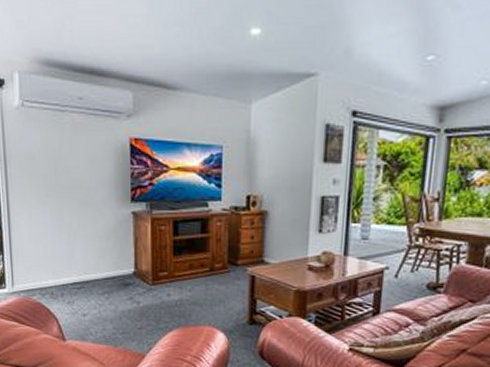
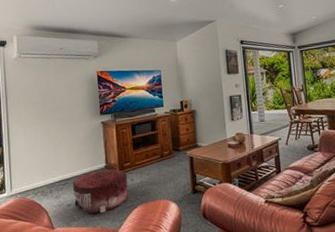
pouf: none [89,276,163,331] -> present [72,169,128,214]

